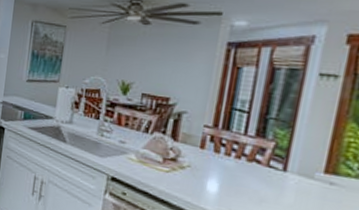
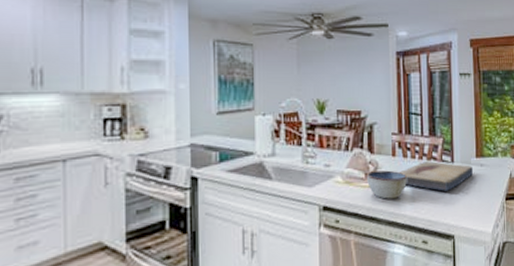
bowl: none [163,157,217,190] -> present [366,170,408,199]
fish fossil: none [207,162,315,200] -> present [400,161,473,191]

